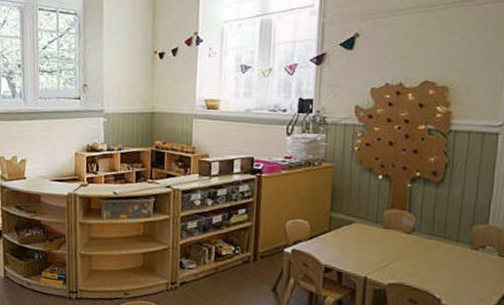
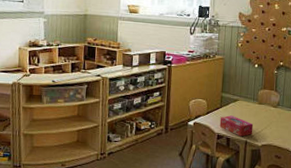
tissue box: none [327,242,377,271] -> present [219,115,254,137]

